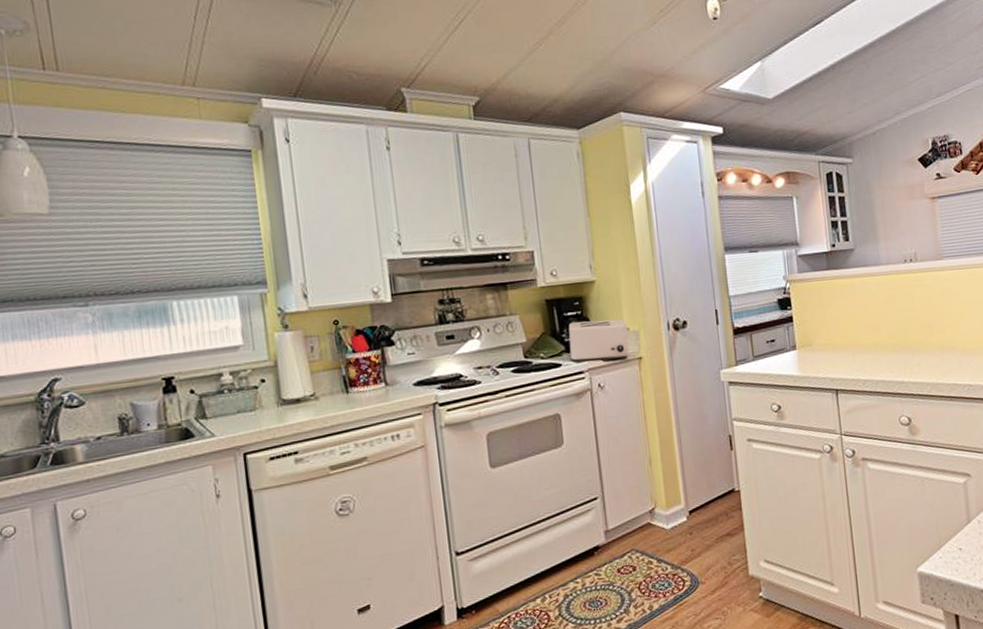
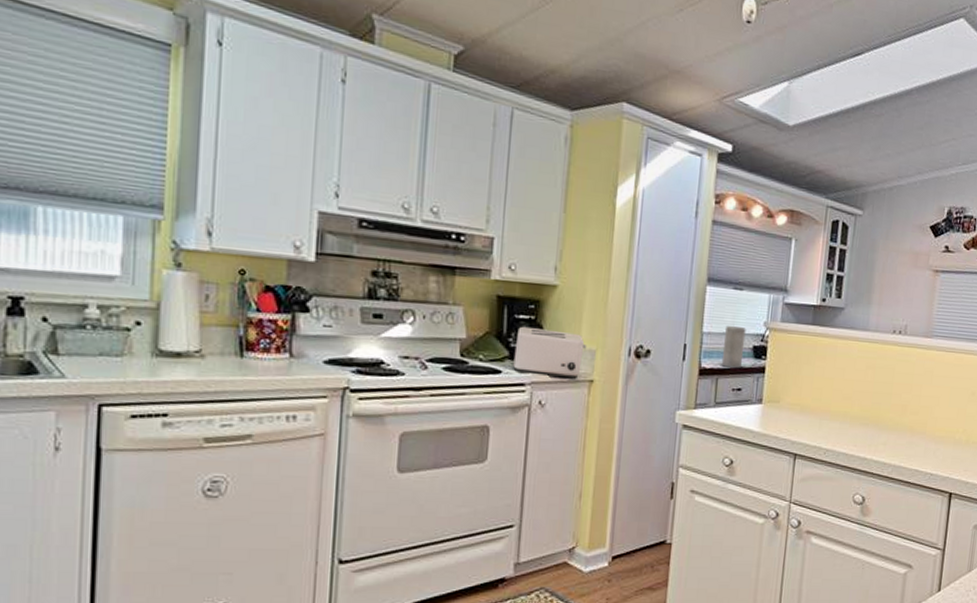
canister: none [748,284,772,324] -> present [721,325,746,369]

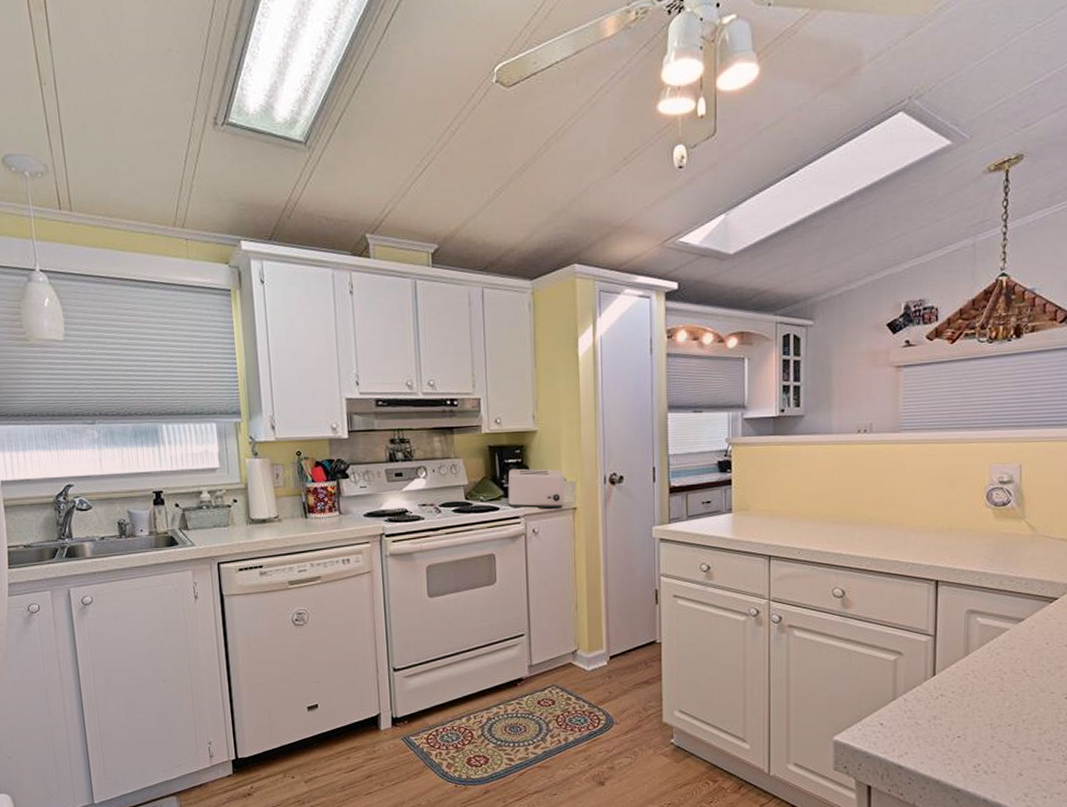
canister: present [721,325,746,369] -> none [689,445,709,484]

